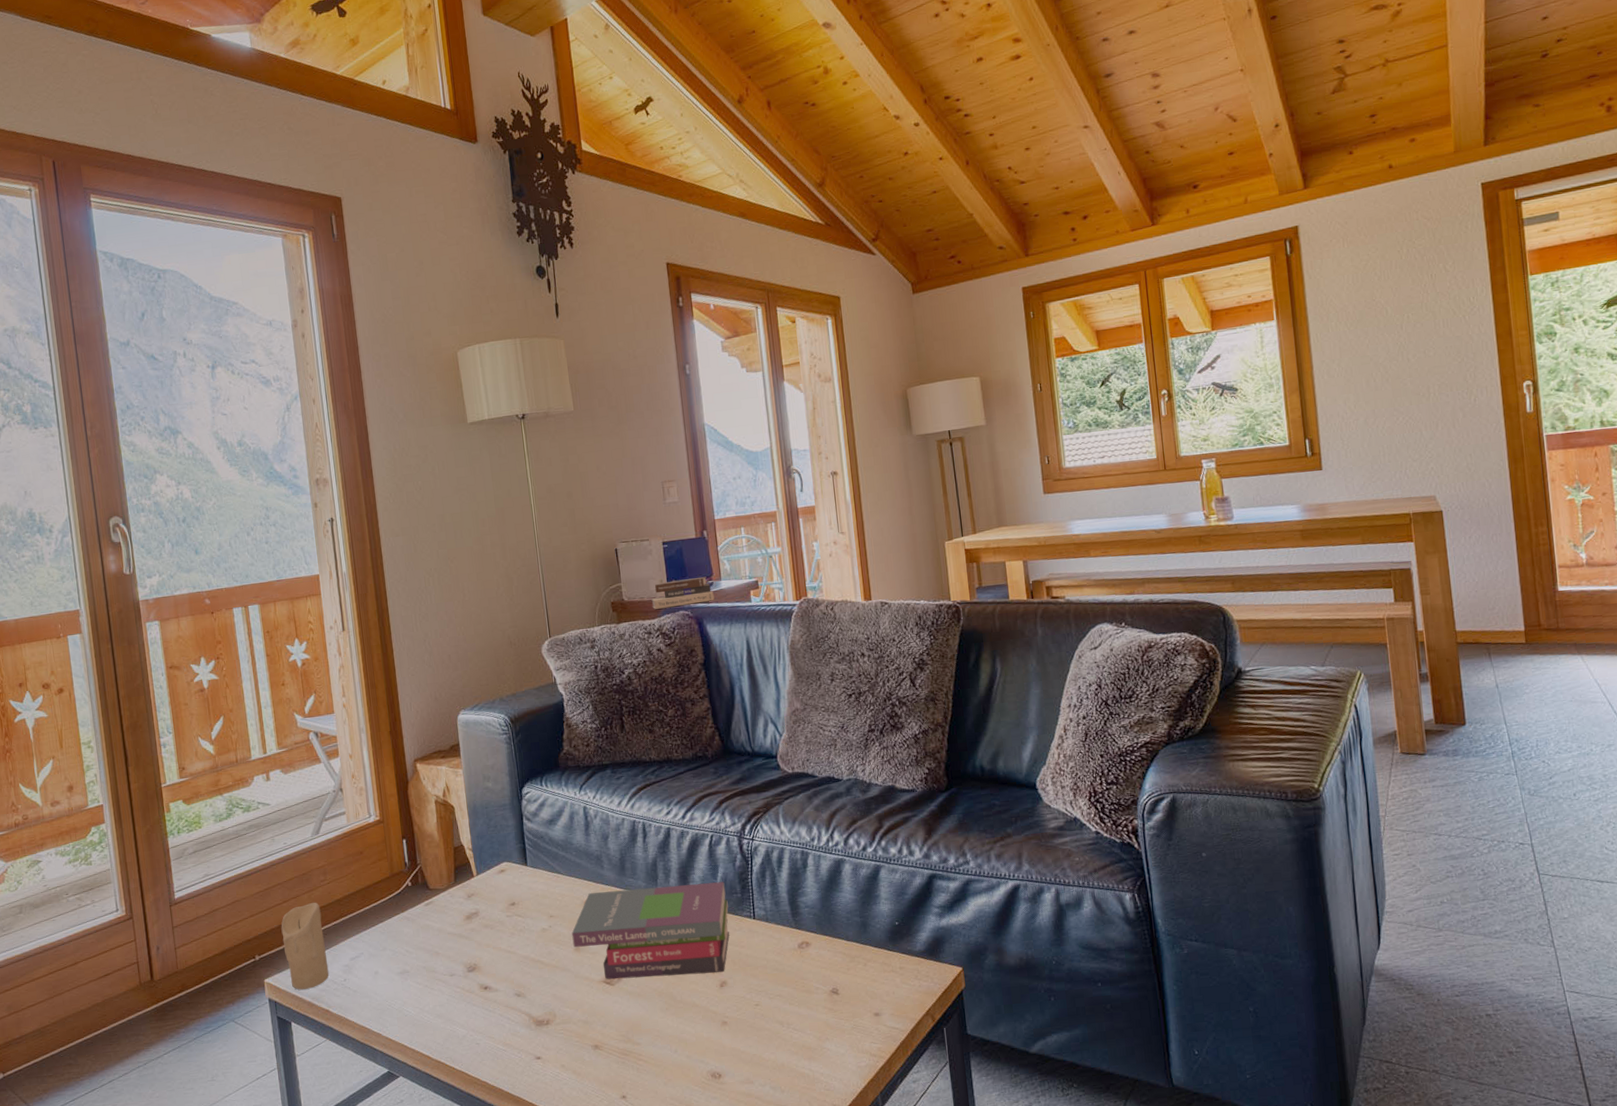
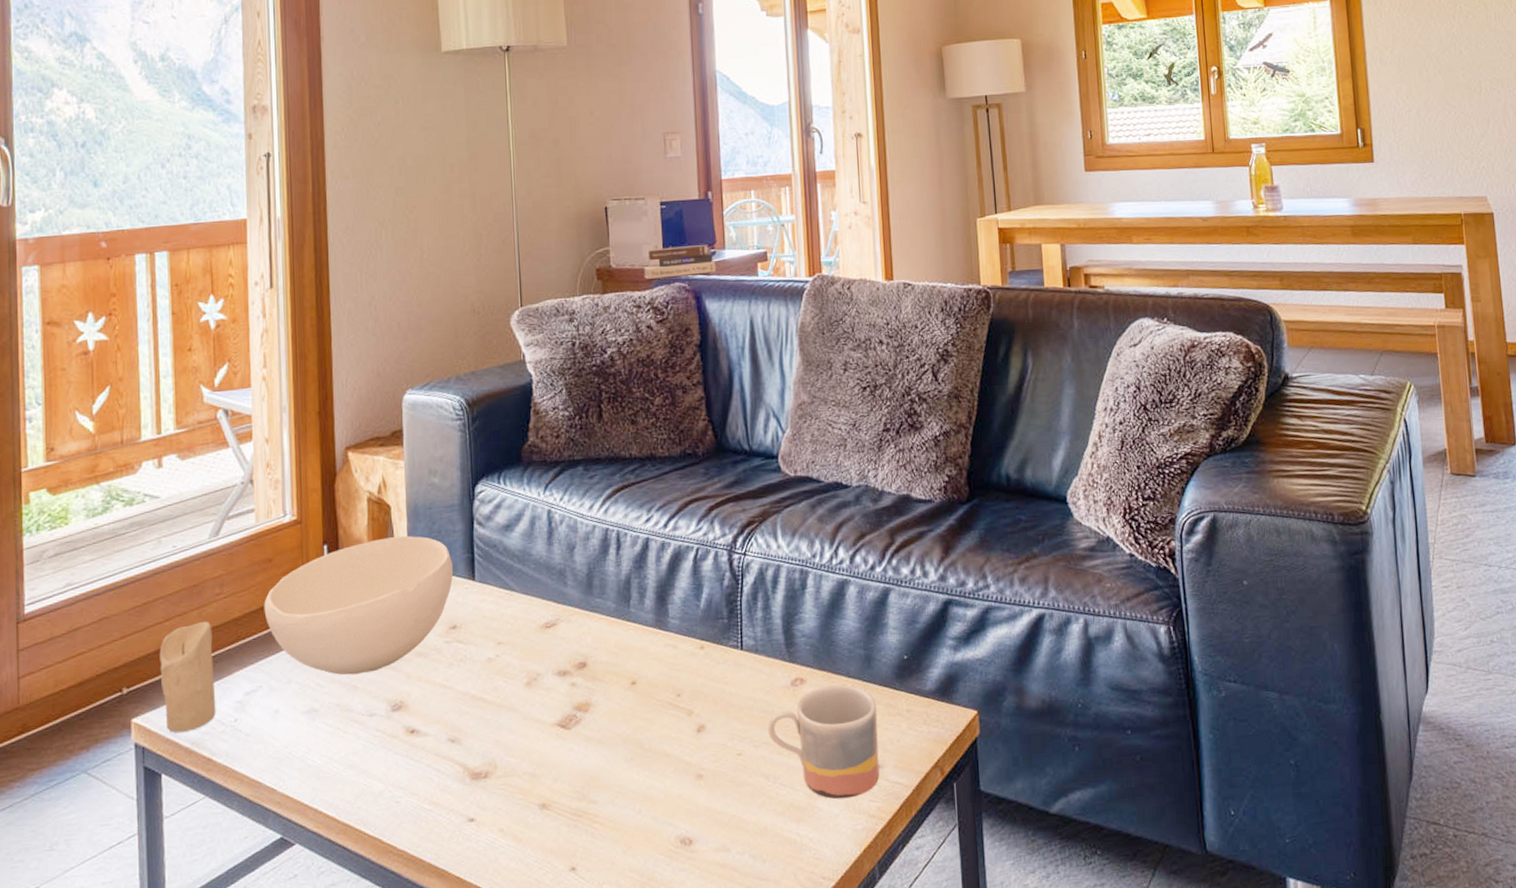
decorative bowl: none [359,830,509,944] -> present [264,535,454,675]
books: present [572,881,730,979] -> none [523,604,712,722]
mug: none [780,947,879,1042] -> present [768,685,880,800]

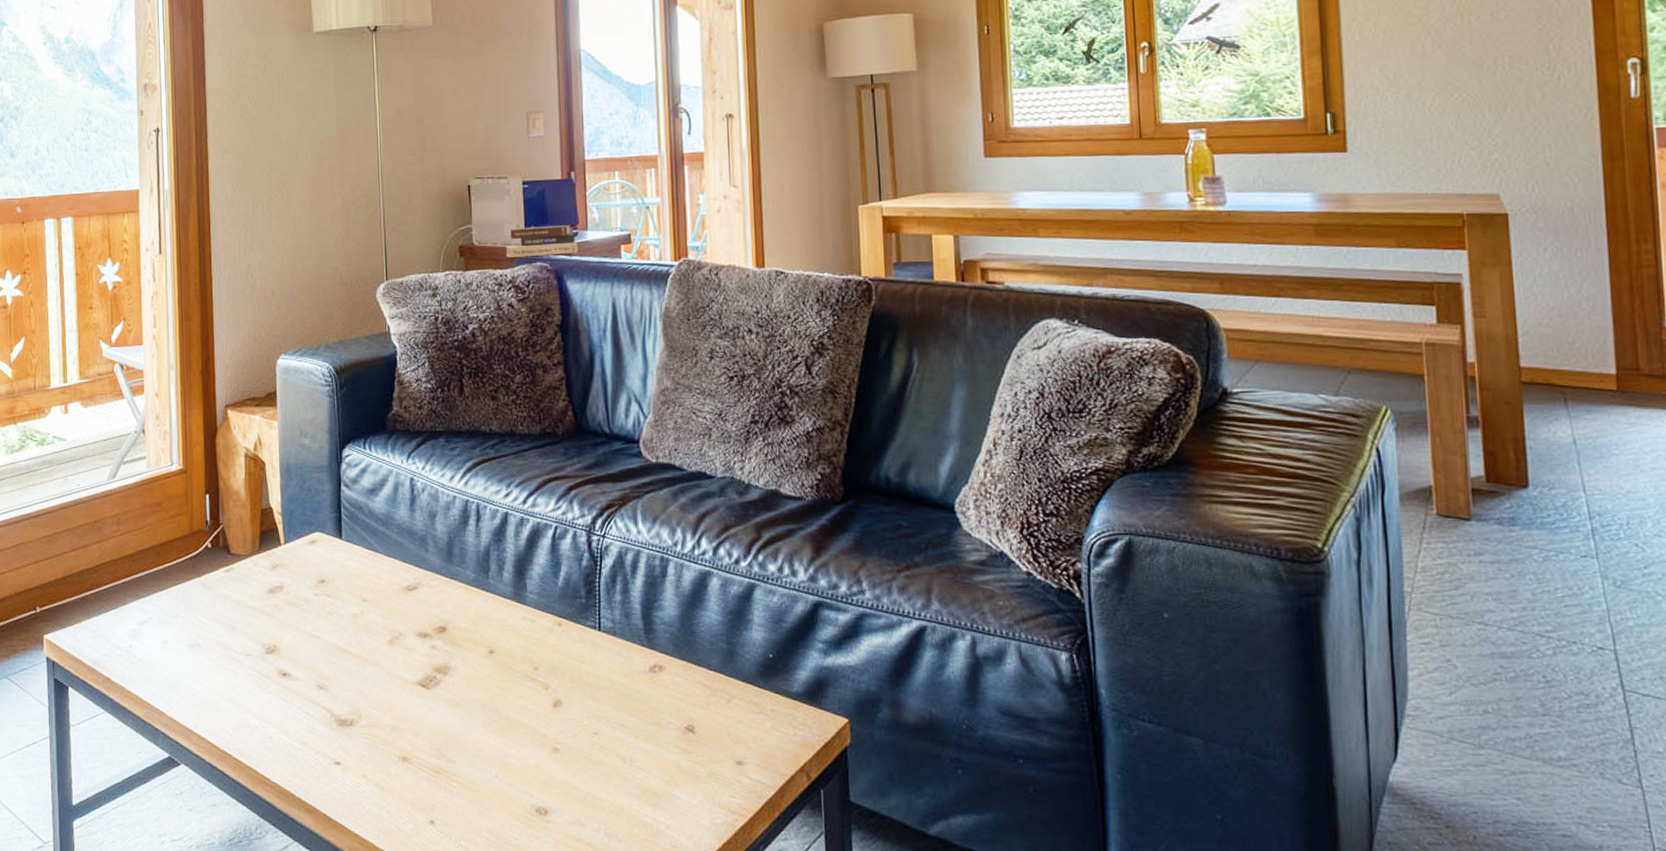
candle: present [159,621,216,733] -> none [66,554,114,652]
decorative bowl: present [264,535,454,675] -> none [154,491,322,616]
mug: present [768,685,880,800] -> none [625,676,741,791]

